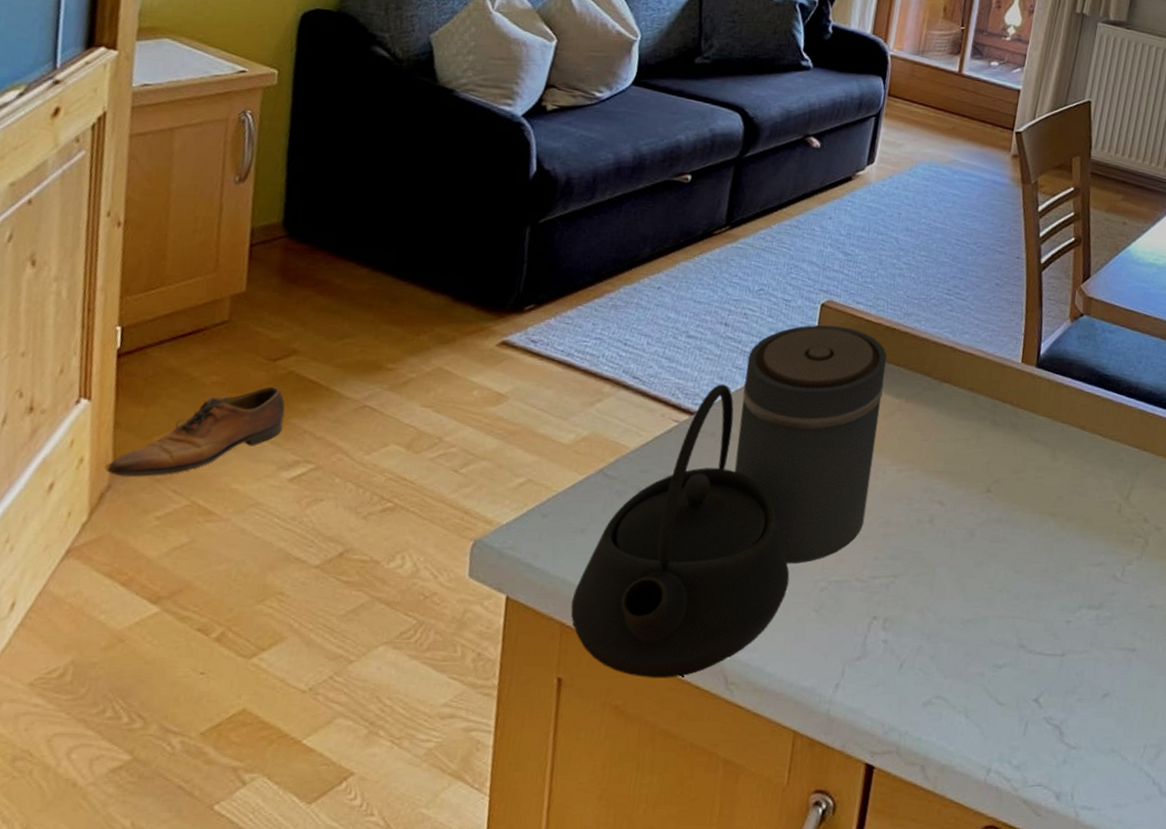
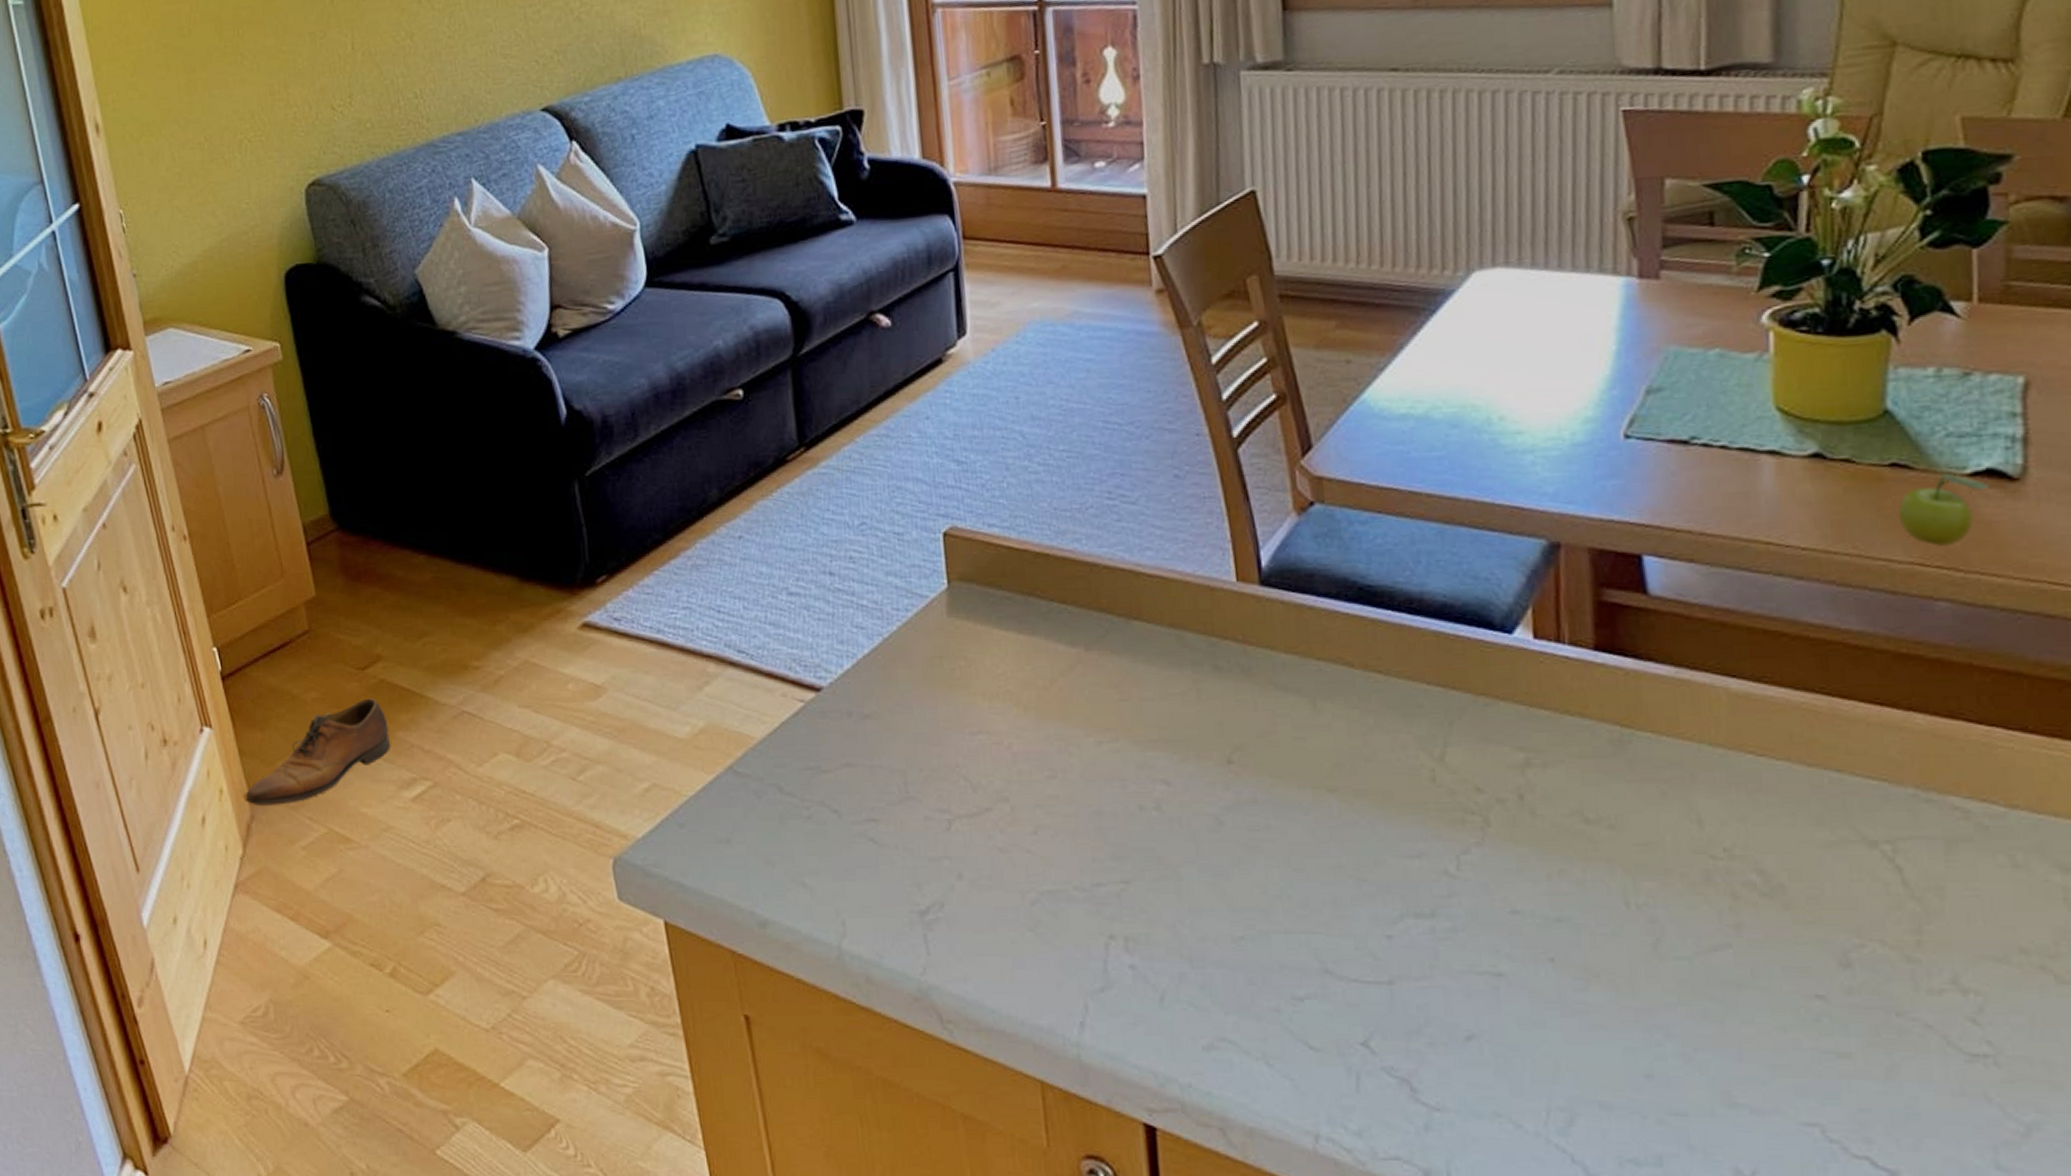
kettle: present [570,384,790,678] -> none [736,649,989,1015]
cylinder: present [734,324,887,565] -> none [867,559,1068,872]

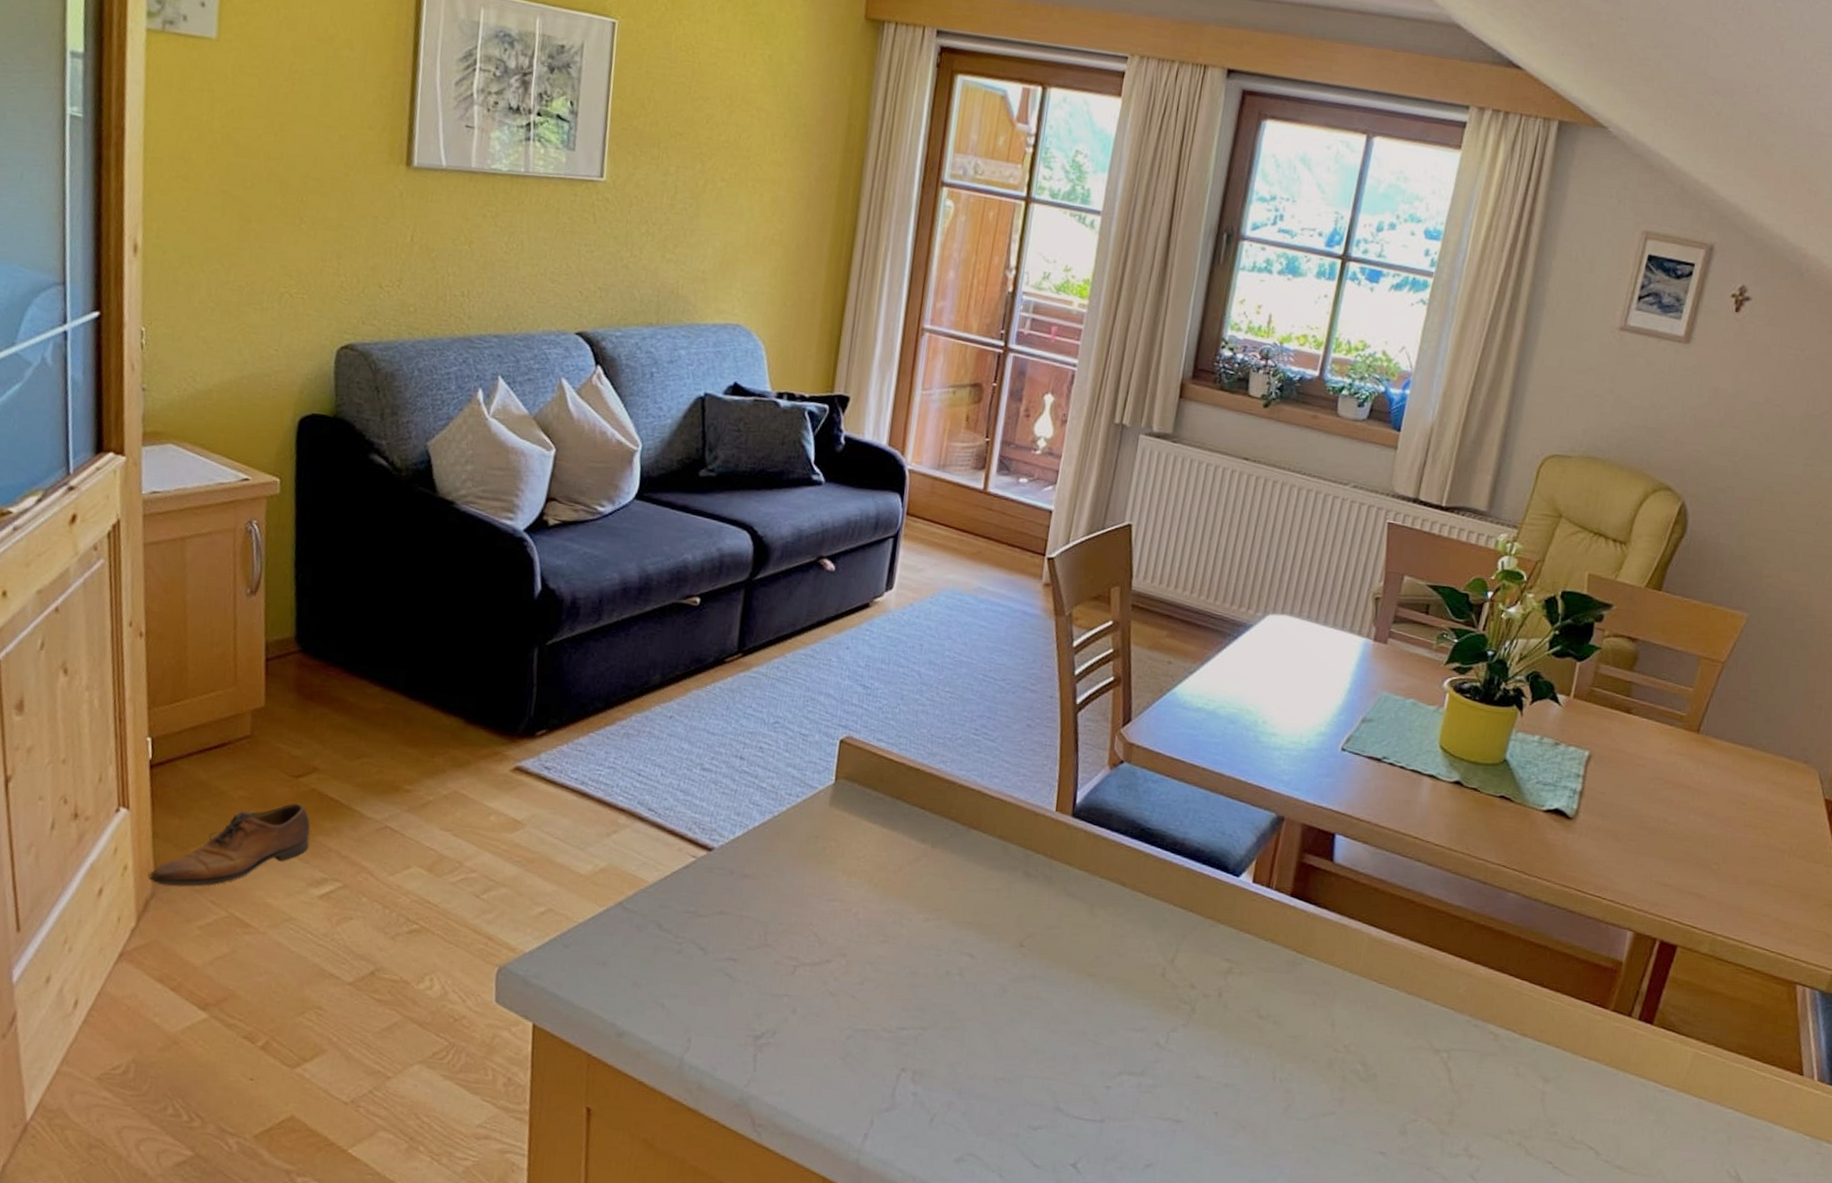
fruit: present [1898,472,1990,547] -> none [1498,807,1555,857]

